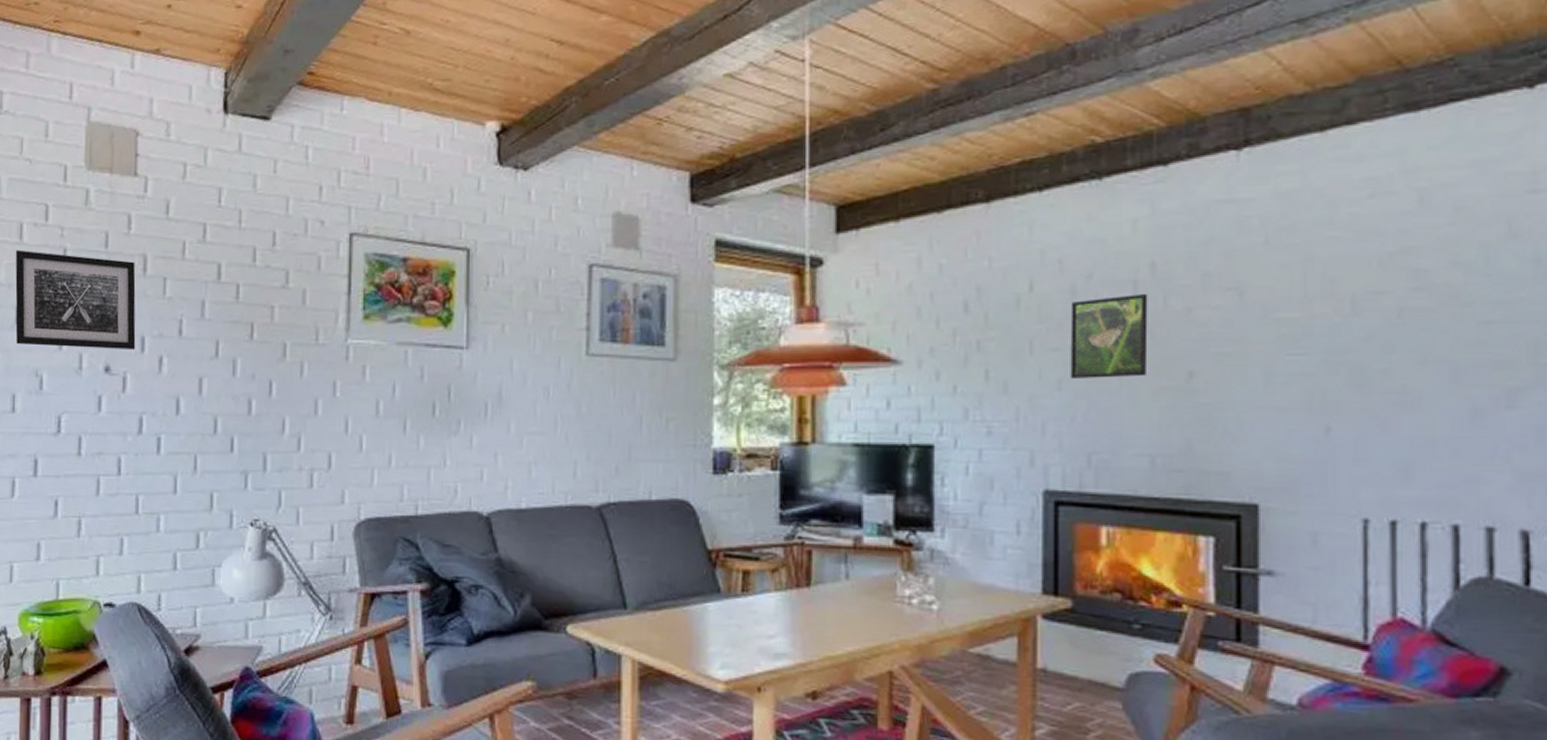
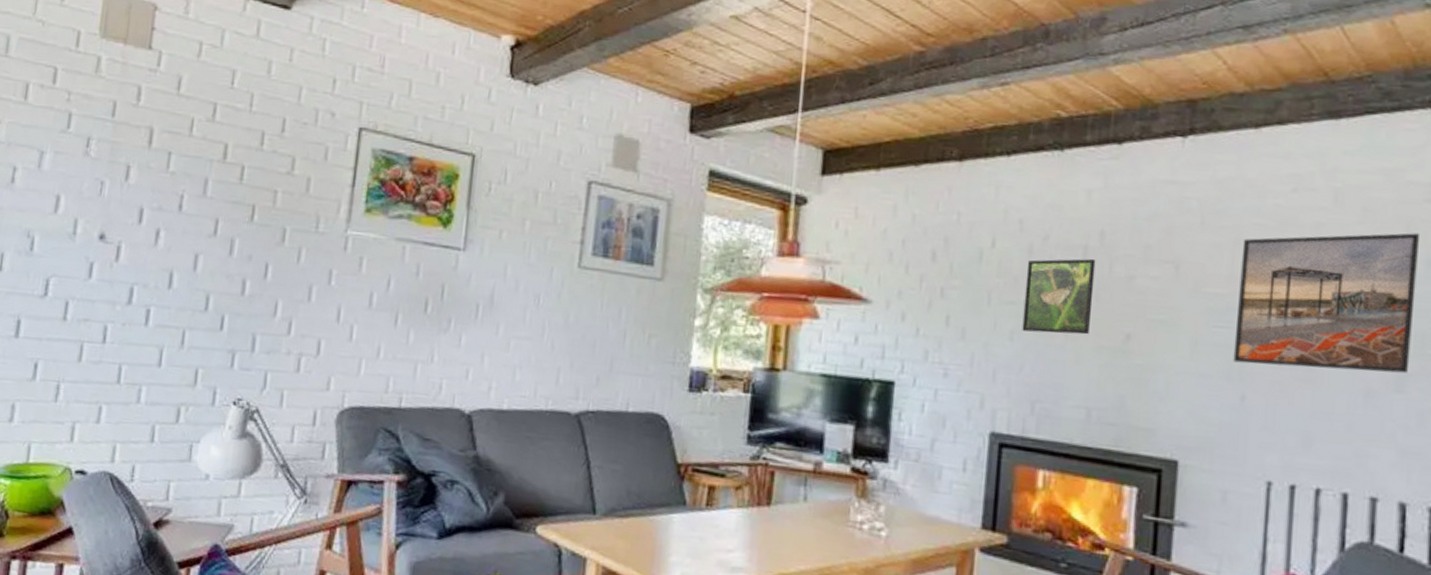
wall art: present [15,250,136,350] -> none [10,109,141,221]
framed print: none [1313,229,1525,392] -> present [1233,233,1421,374]

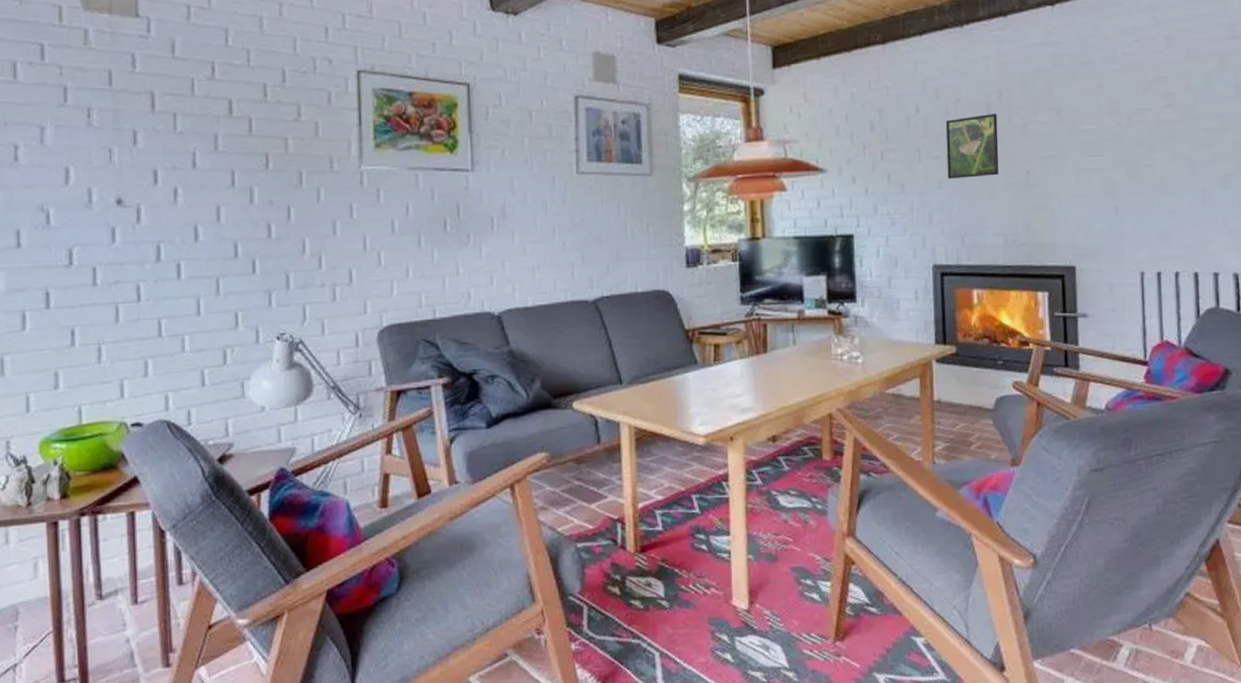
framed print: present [1233,233,1421,374] -> none [1104,64,1231,182]

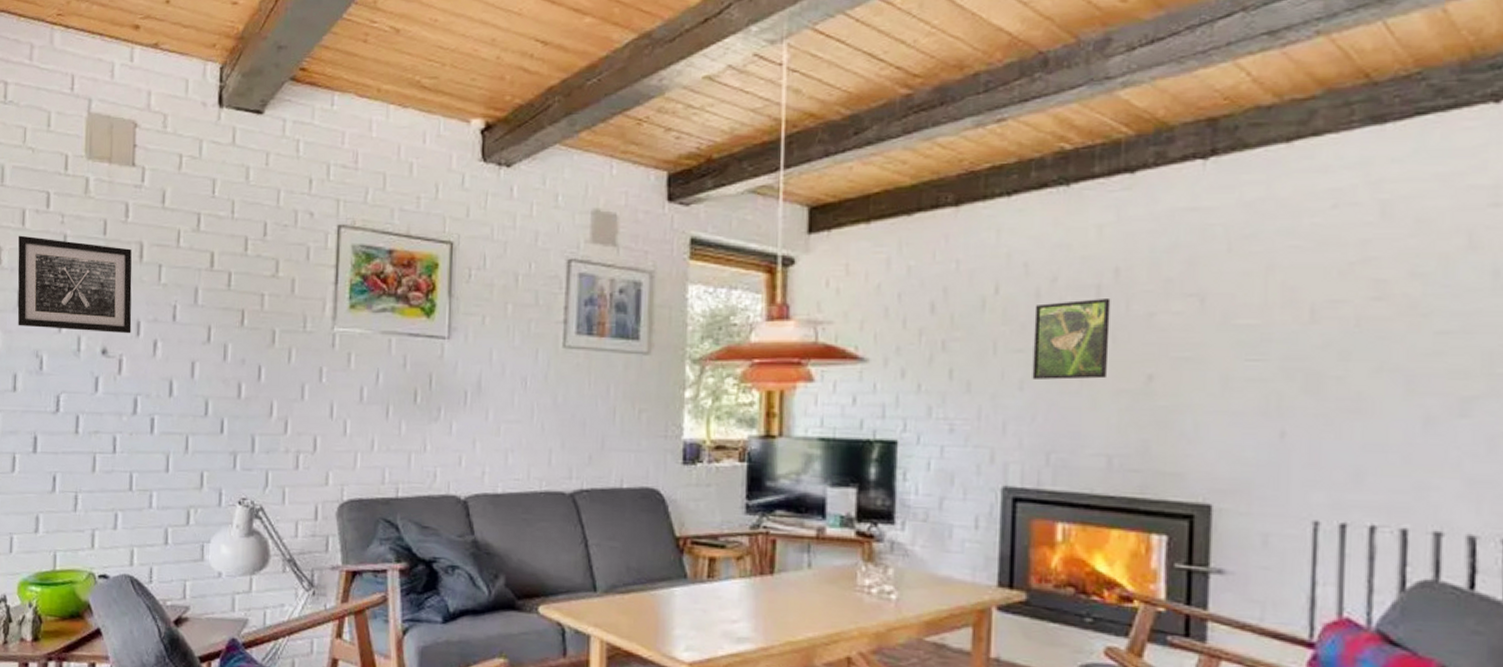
wall art: none [10,88,148,183] -> present [17,235,132,334]

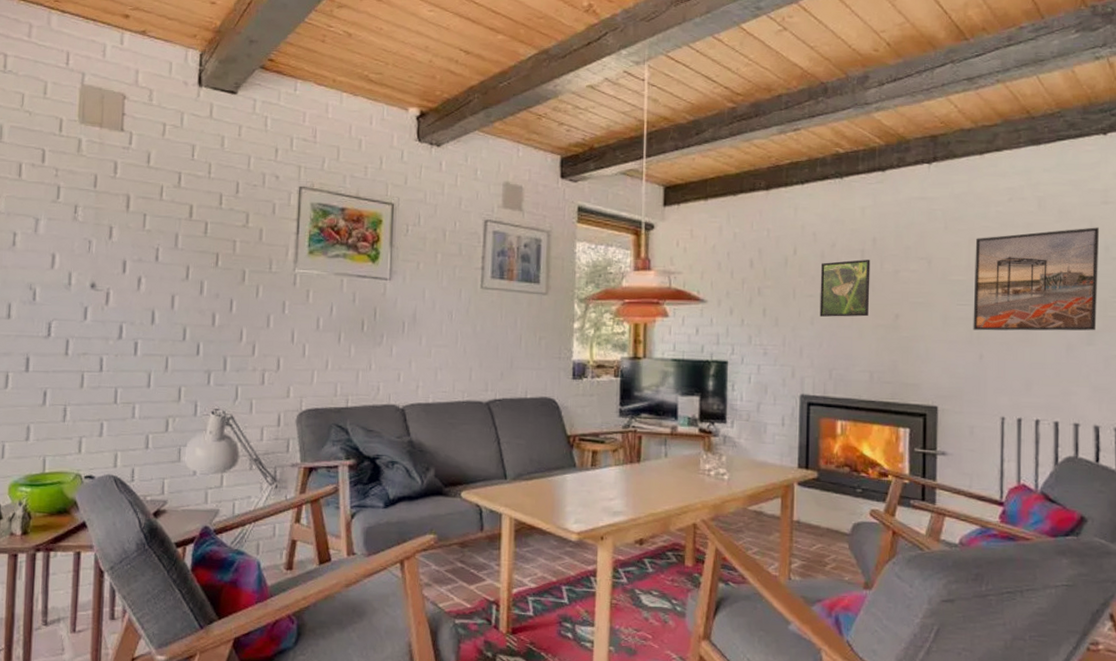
wall art: present [17,235,132,334] -> none [13,185,120,271]
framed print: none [1270,242,1485,398] -> present [973,227,1100,331]

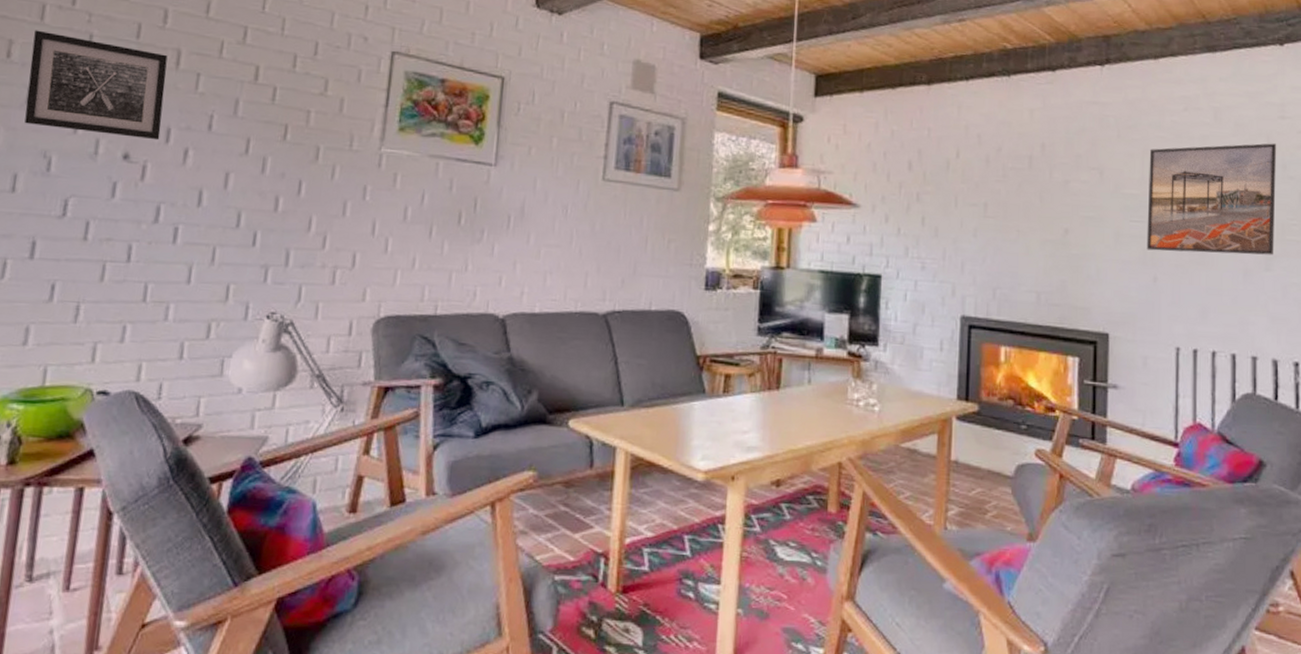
wall art: none [13,185,120,271] -> present [24,30,168,140]
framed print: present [819,259,871,317] -> none [983,166,1039,231]

